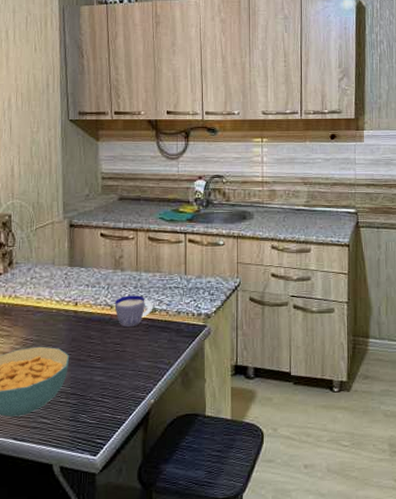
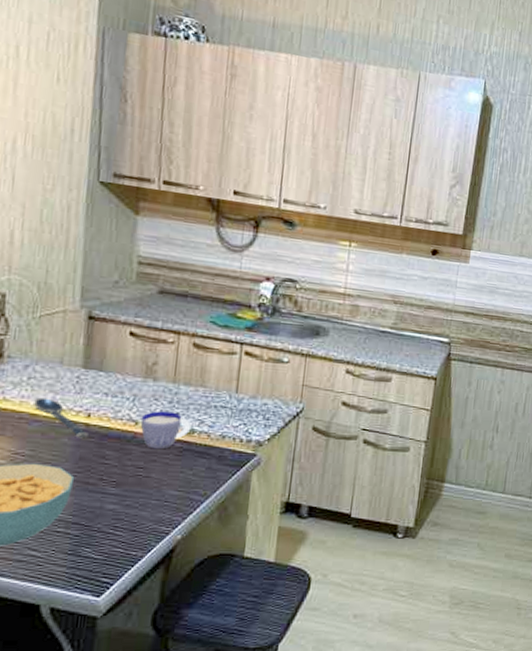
spoon: none [36,293,77,323] -> present [34,397,89,438]

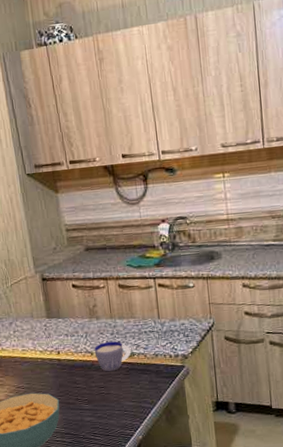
spoon: present [34,397,89,438] -> none [21,344,61,371]

